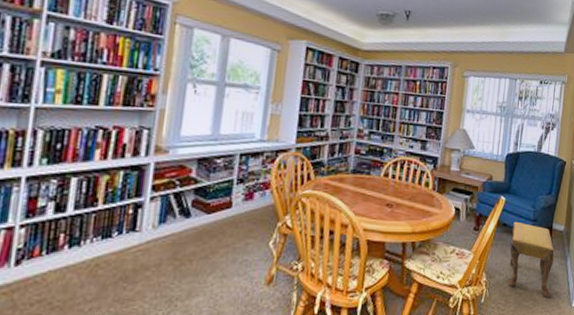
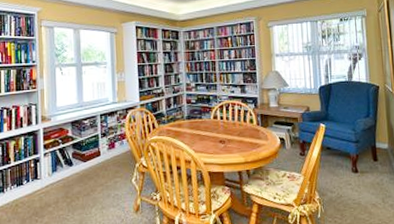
footstool: present [508,221,554,299] -> none [336,144,385,211]

